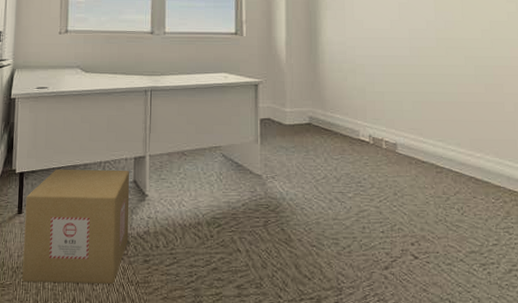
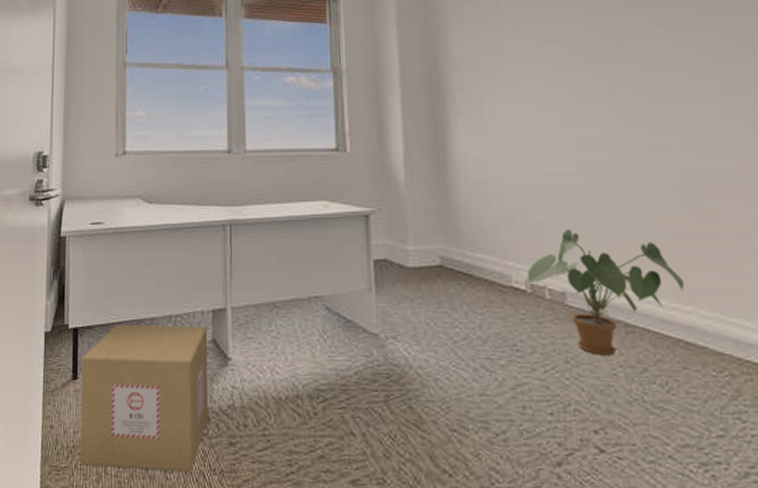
house plant: none [369,97,478,189] -> present [525,229,685,355]

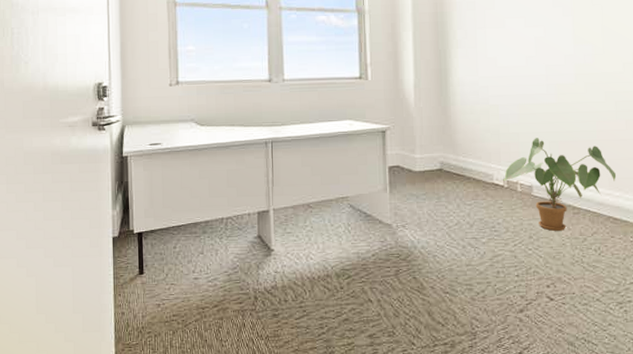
cardboard box: present [80,325,209,472] -> none [146,225,256,341]

